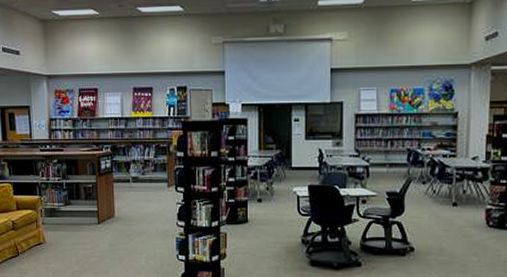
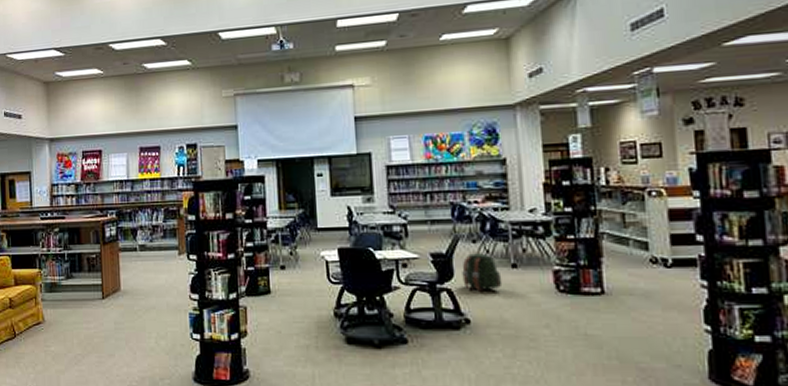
backpack: none [411,193,444,225] -> present [462,253,503,292]

